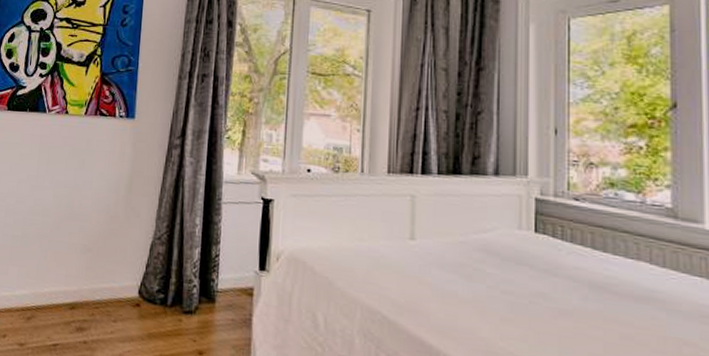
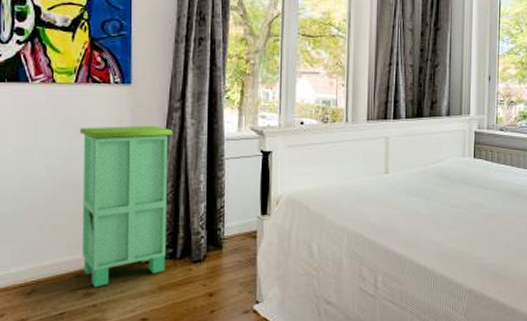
cabinet: none [78,158,171,324] -> present [79,125,173,288]

